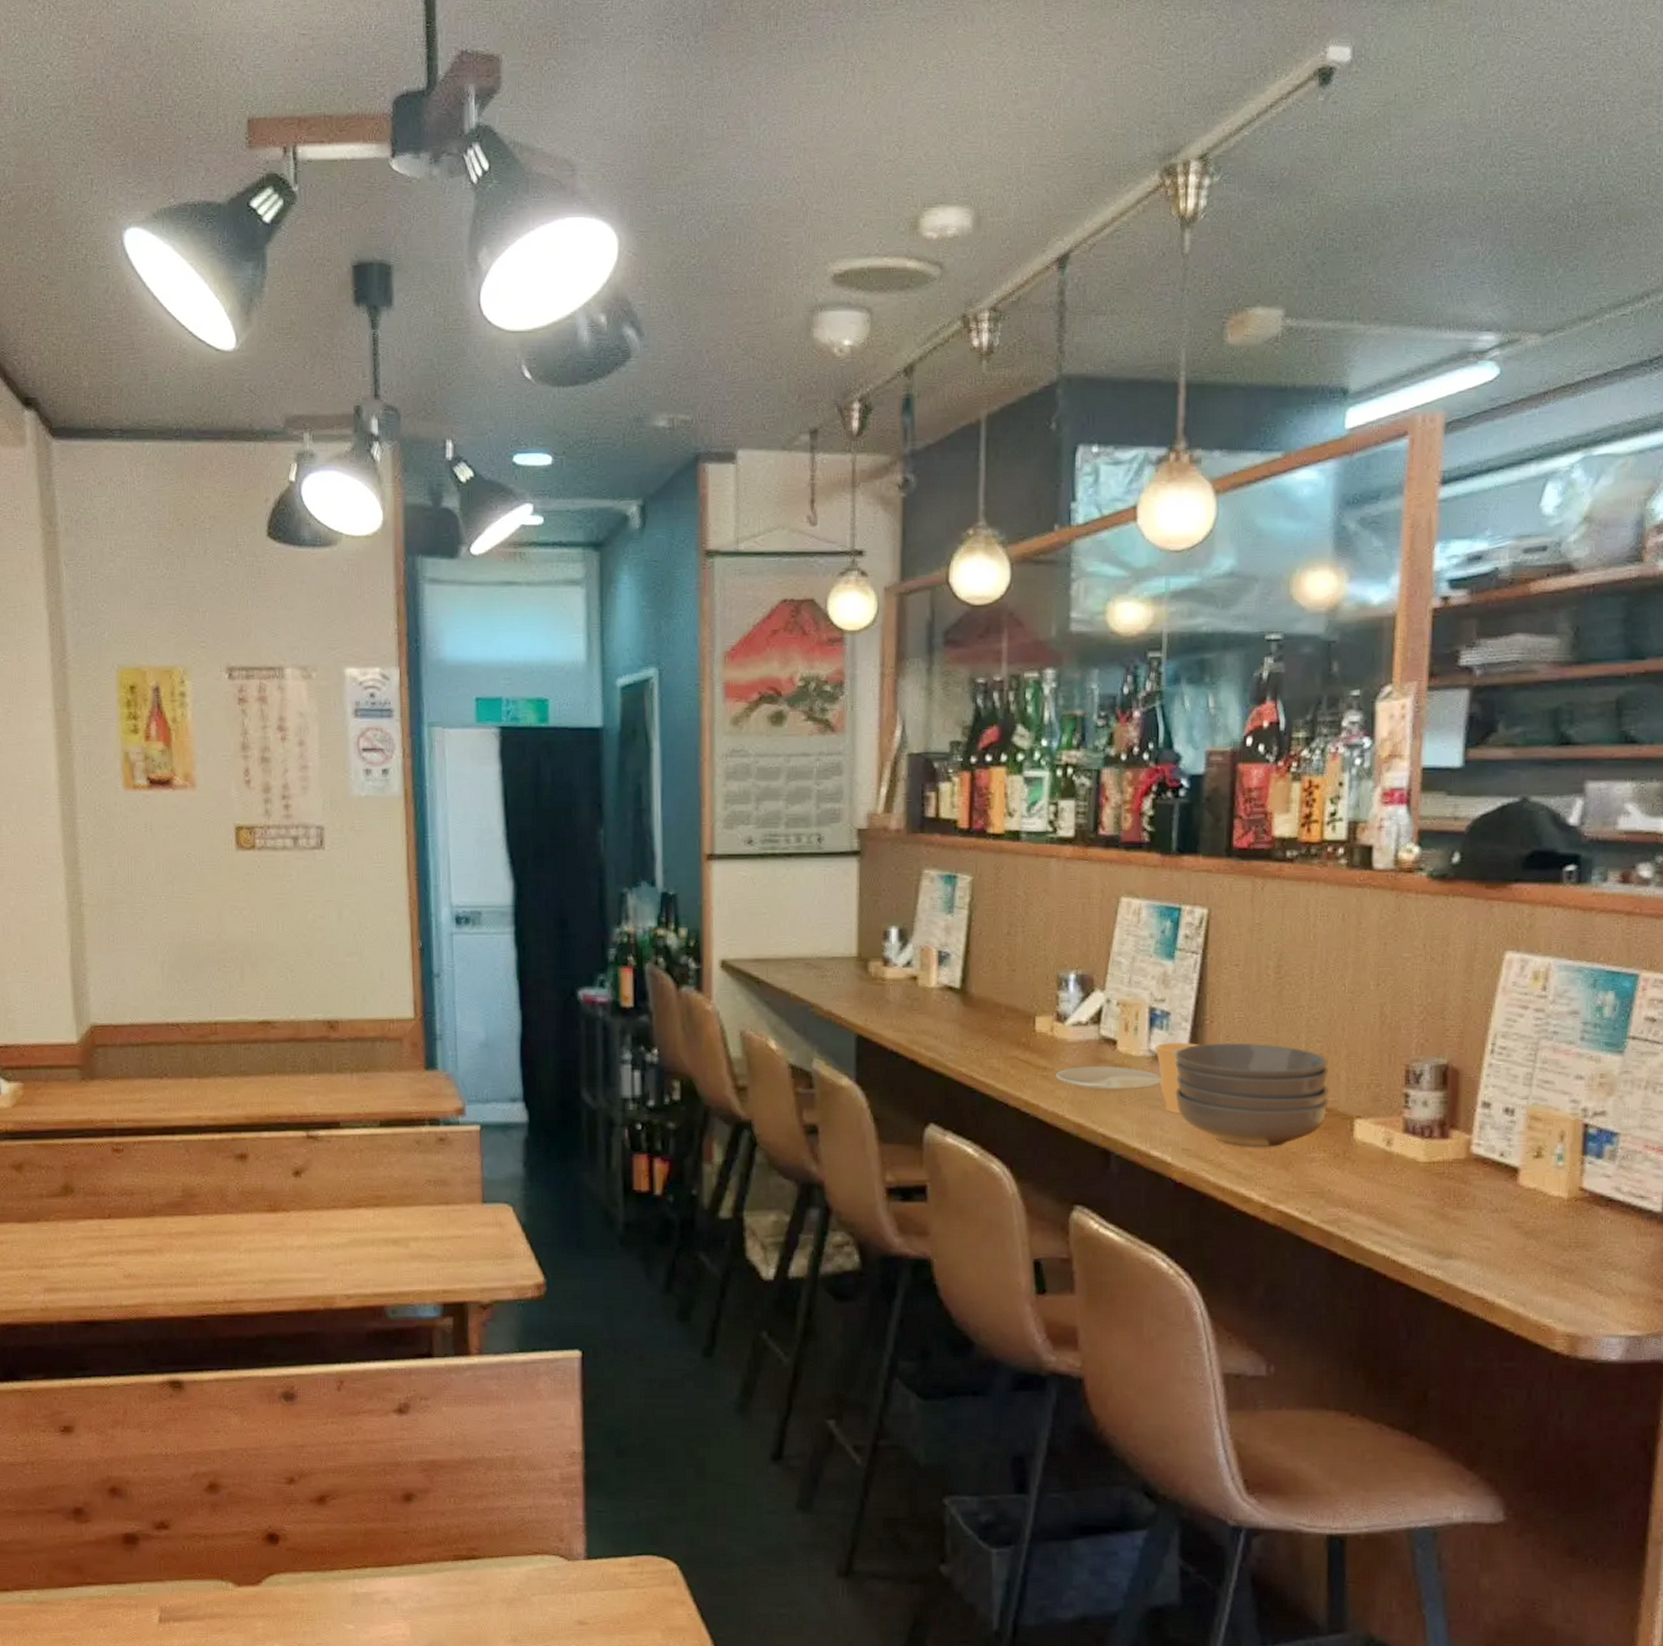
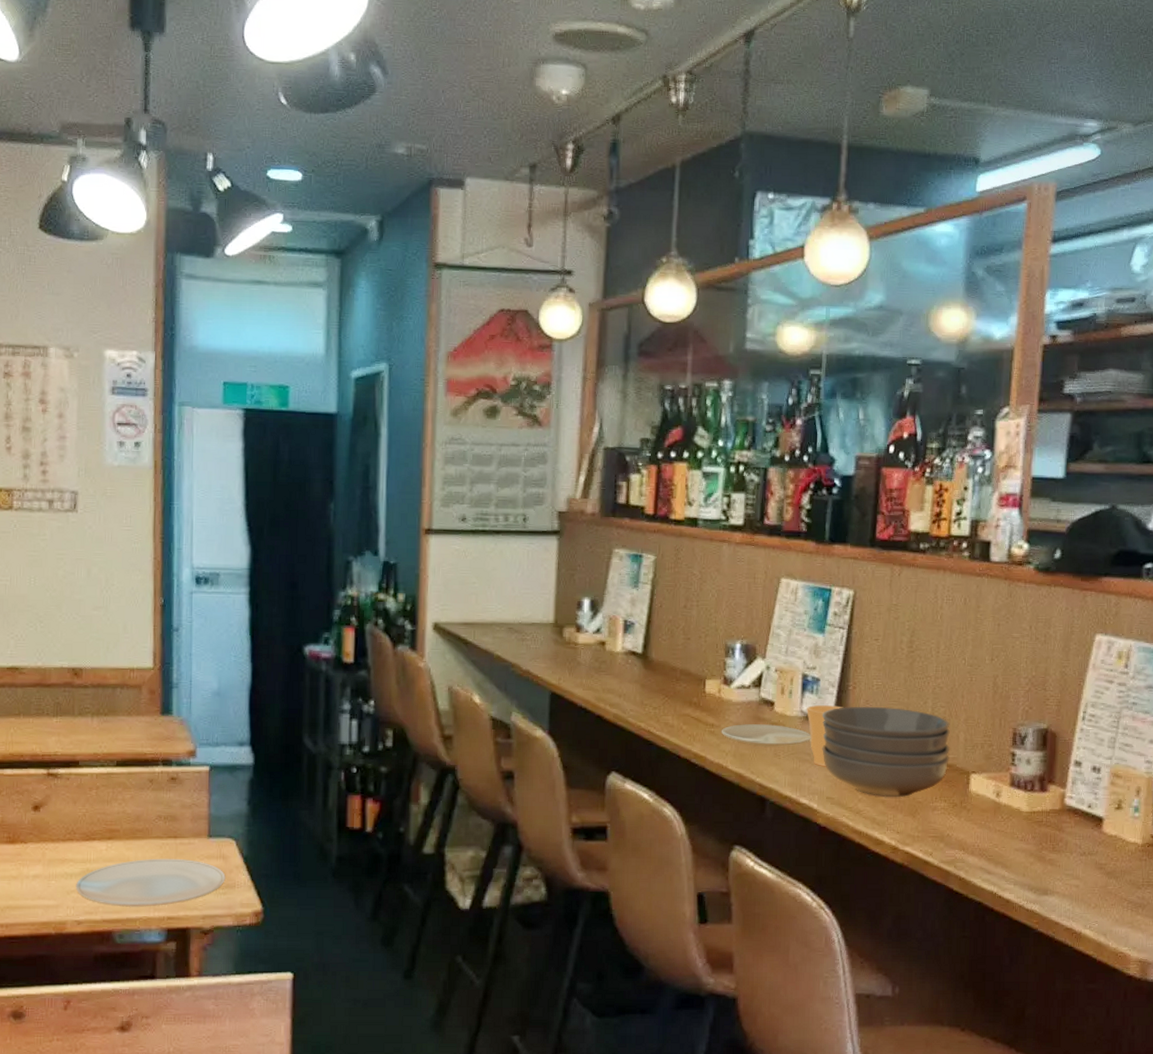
plate: none [343,1226,503,1280] -> present [76,858,226,907]

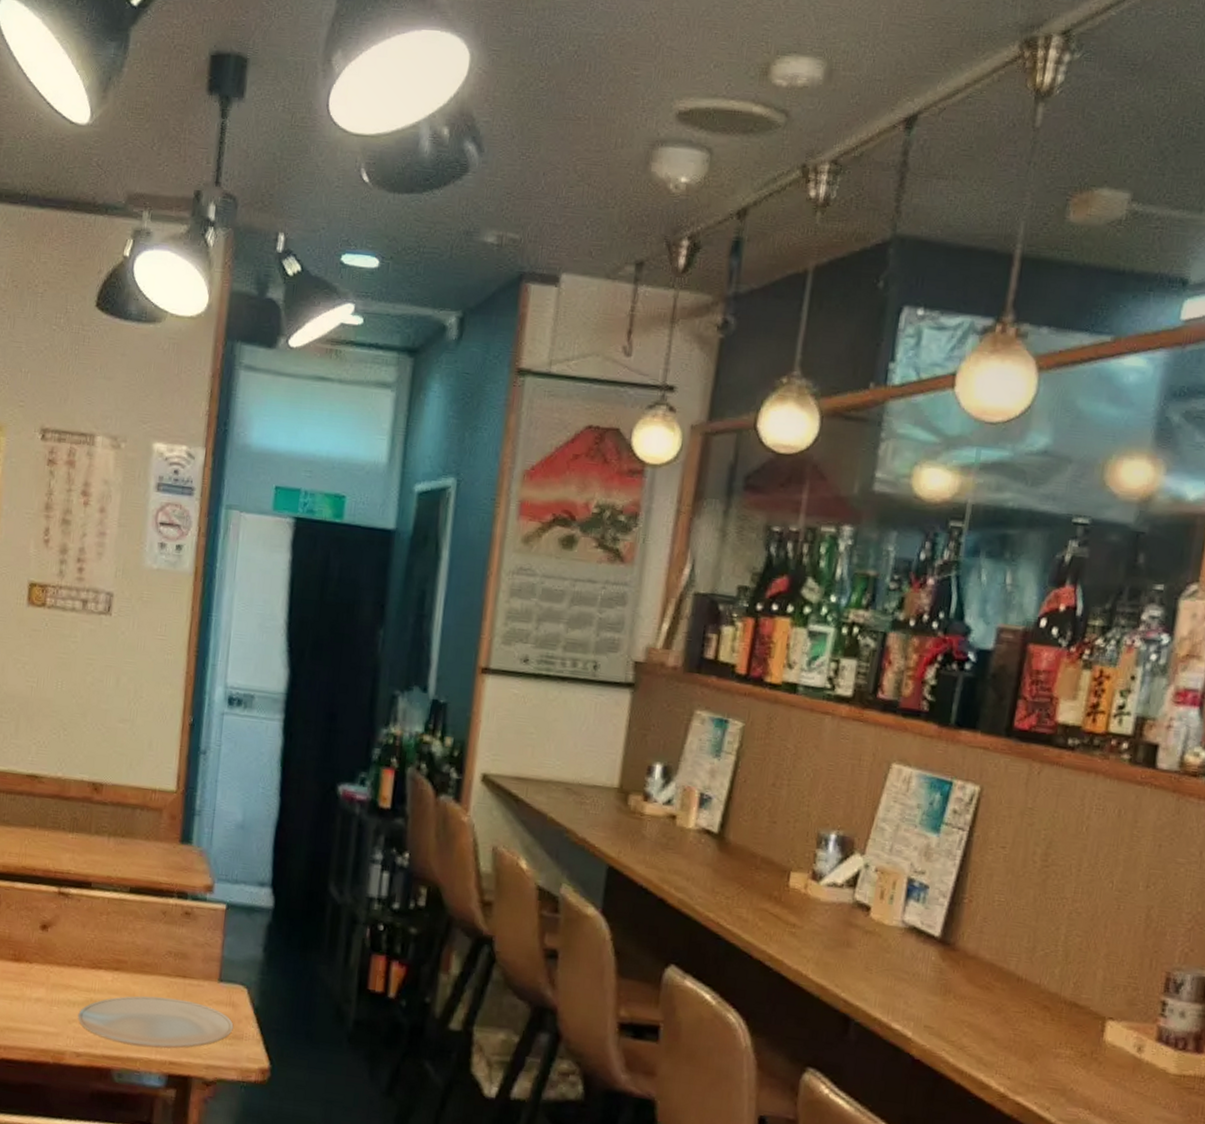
plate: present [721,724,811,747] -> none [803,927,913,961]
cup: present [807,705,844,766] -> none [909,915,955,989]
bowl: present [822,706,950,797] -> none [924,922,1087,1037]

